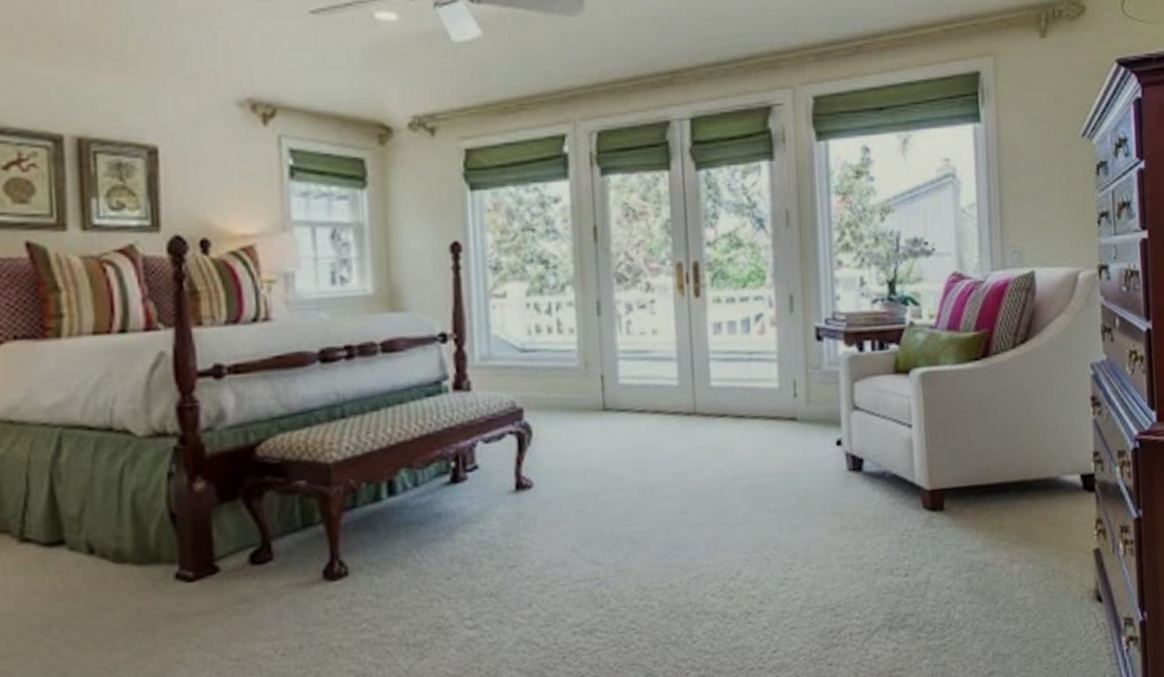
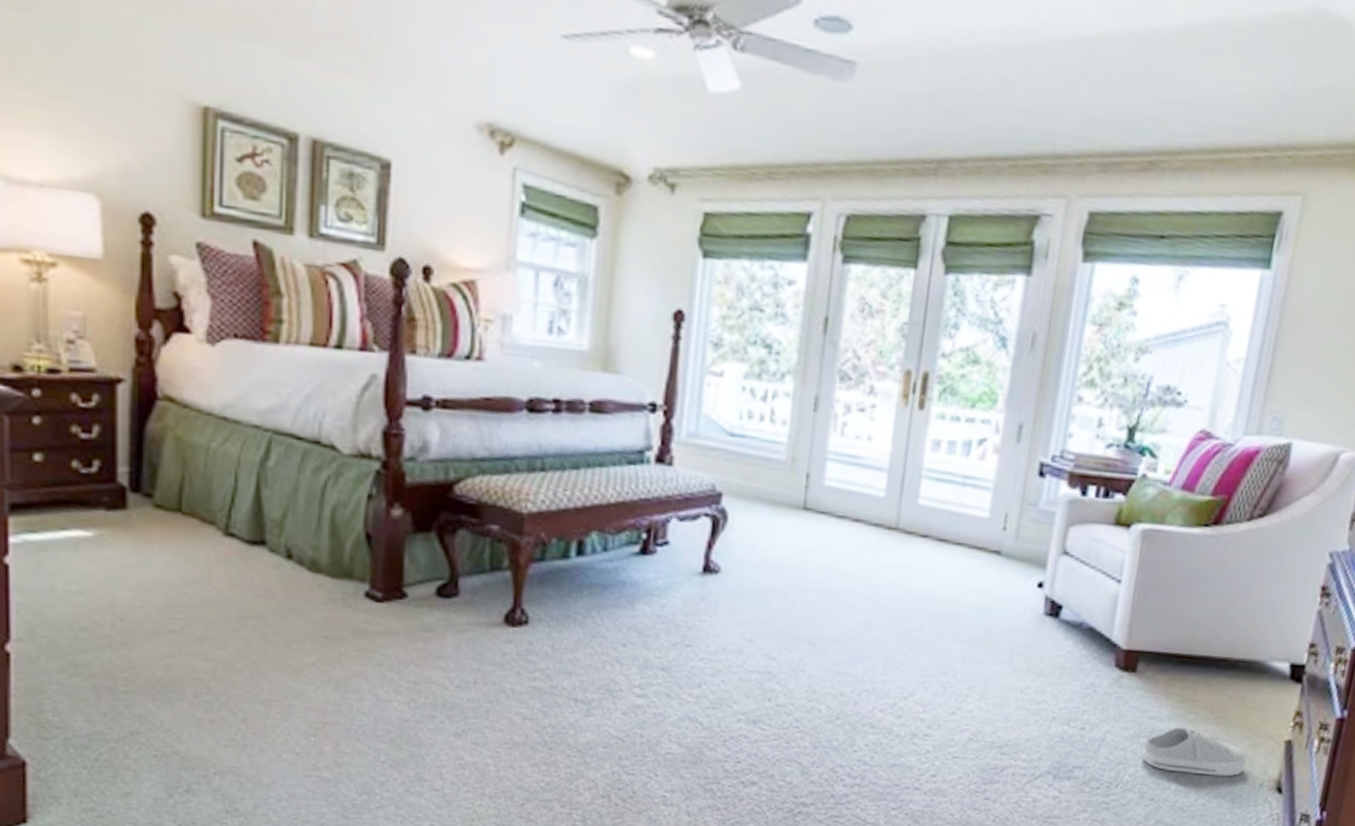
shoe: none [966,554,1064,601] -> present [1141,727,1247,777]

